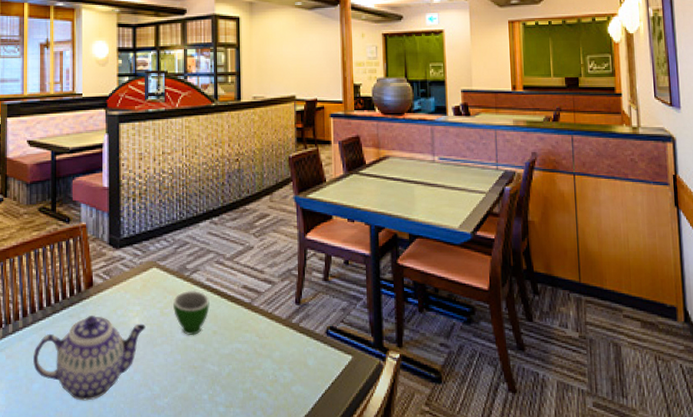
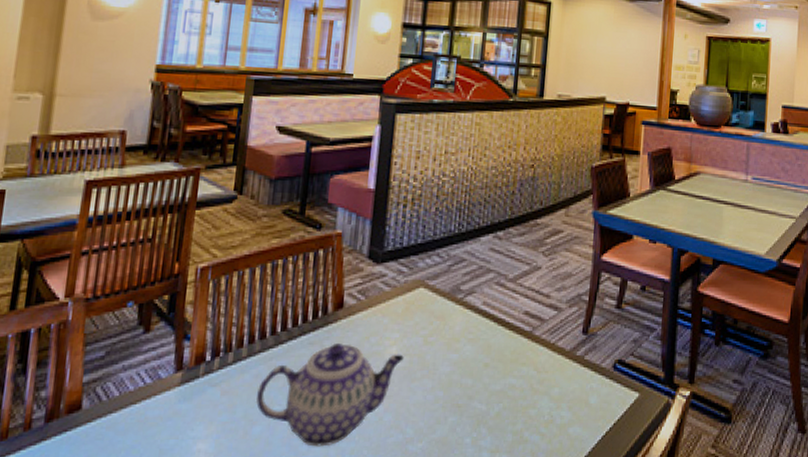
teacup: present [173,290,210,336] -> none [440,315,484,369]

